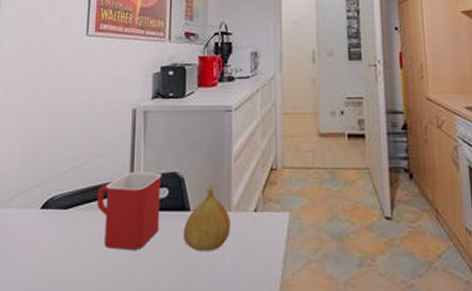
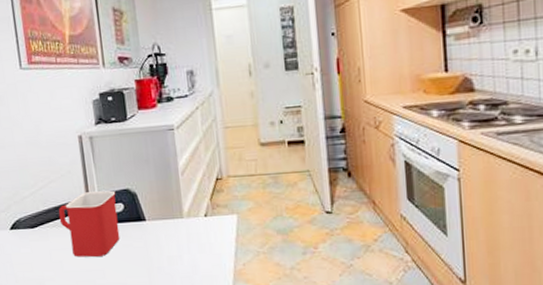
fruit: present [183,187,230,252] -> none [141,199,185,253]

